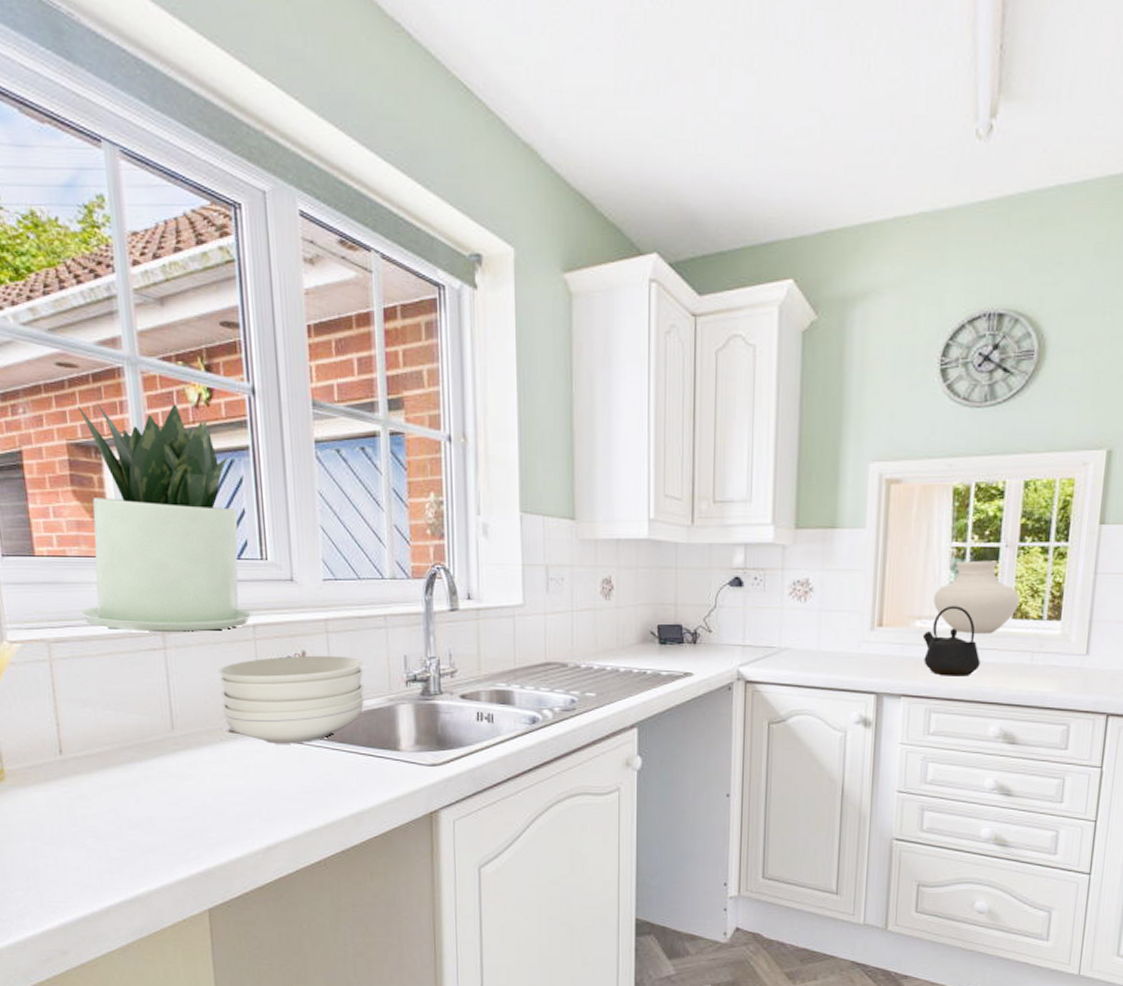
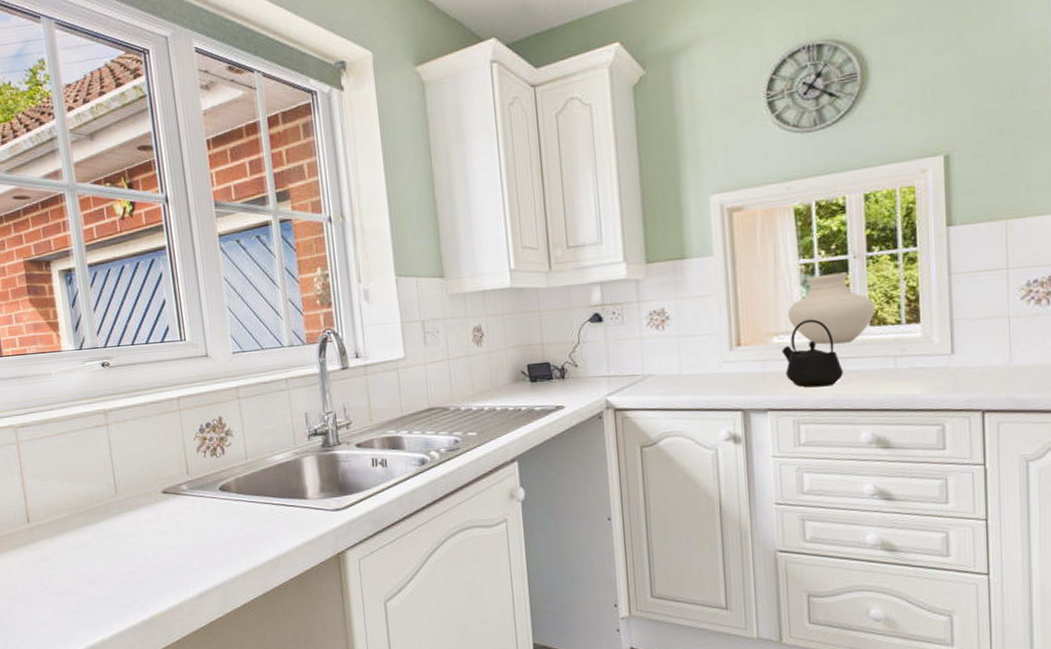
planter: present [78,402,253,633] -> none [31,219,177,413]
bowl: present [218,655,364,744] -> none [151,418,274,501]

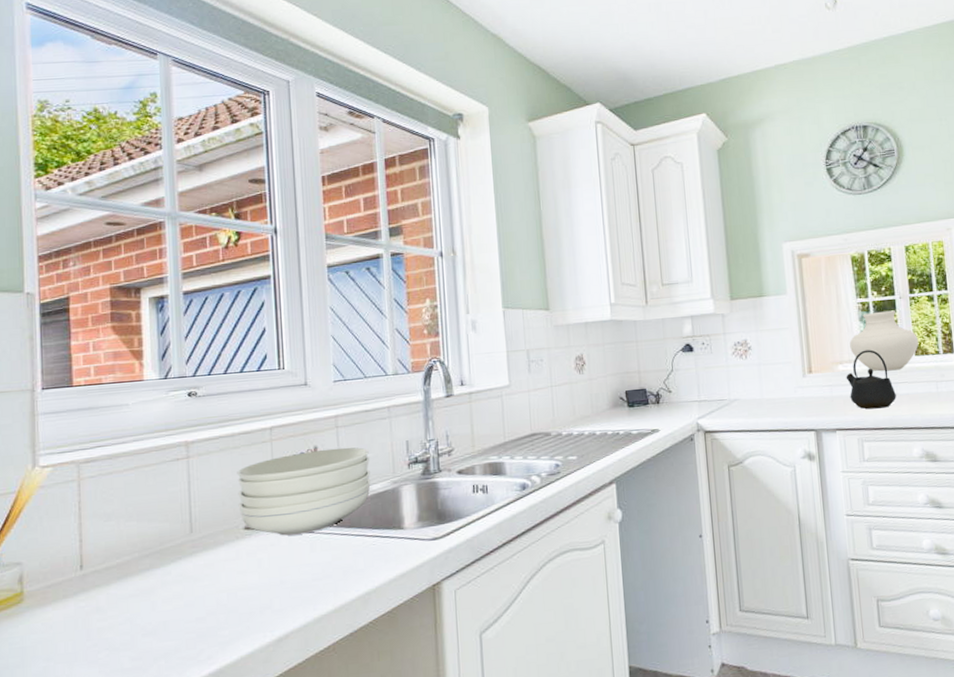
bowl: none [151,418,274,501] -> present [237,447,371,536]

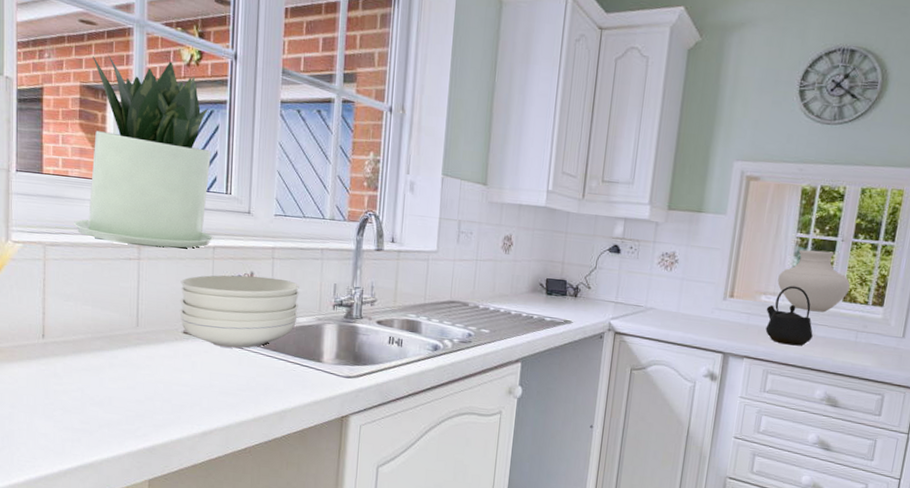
planter: none [110,247,270,446] -> present [73,54,214,249]

